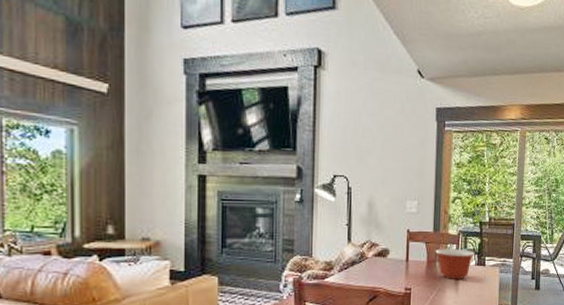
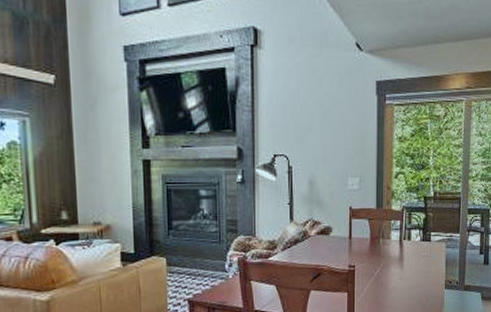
mixing bowl: present [435,248,476,279] -> none [378,224,420,256]

